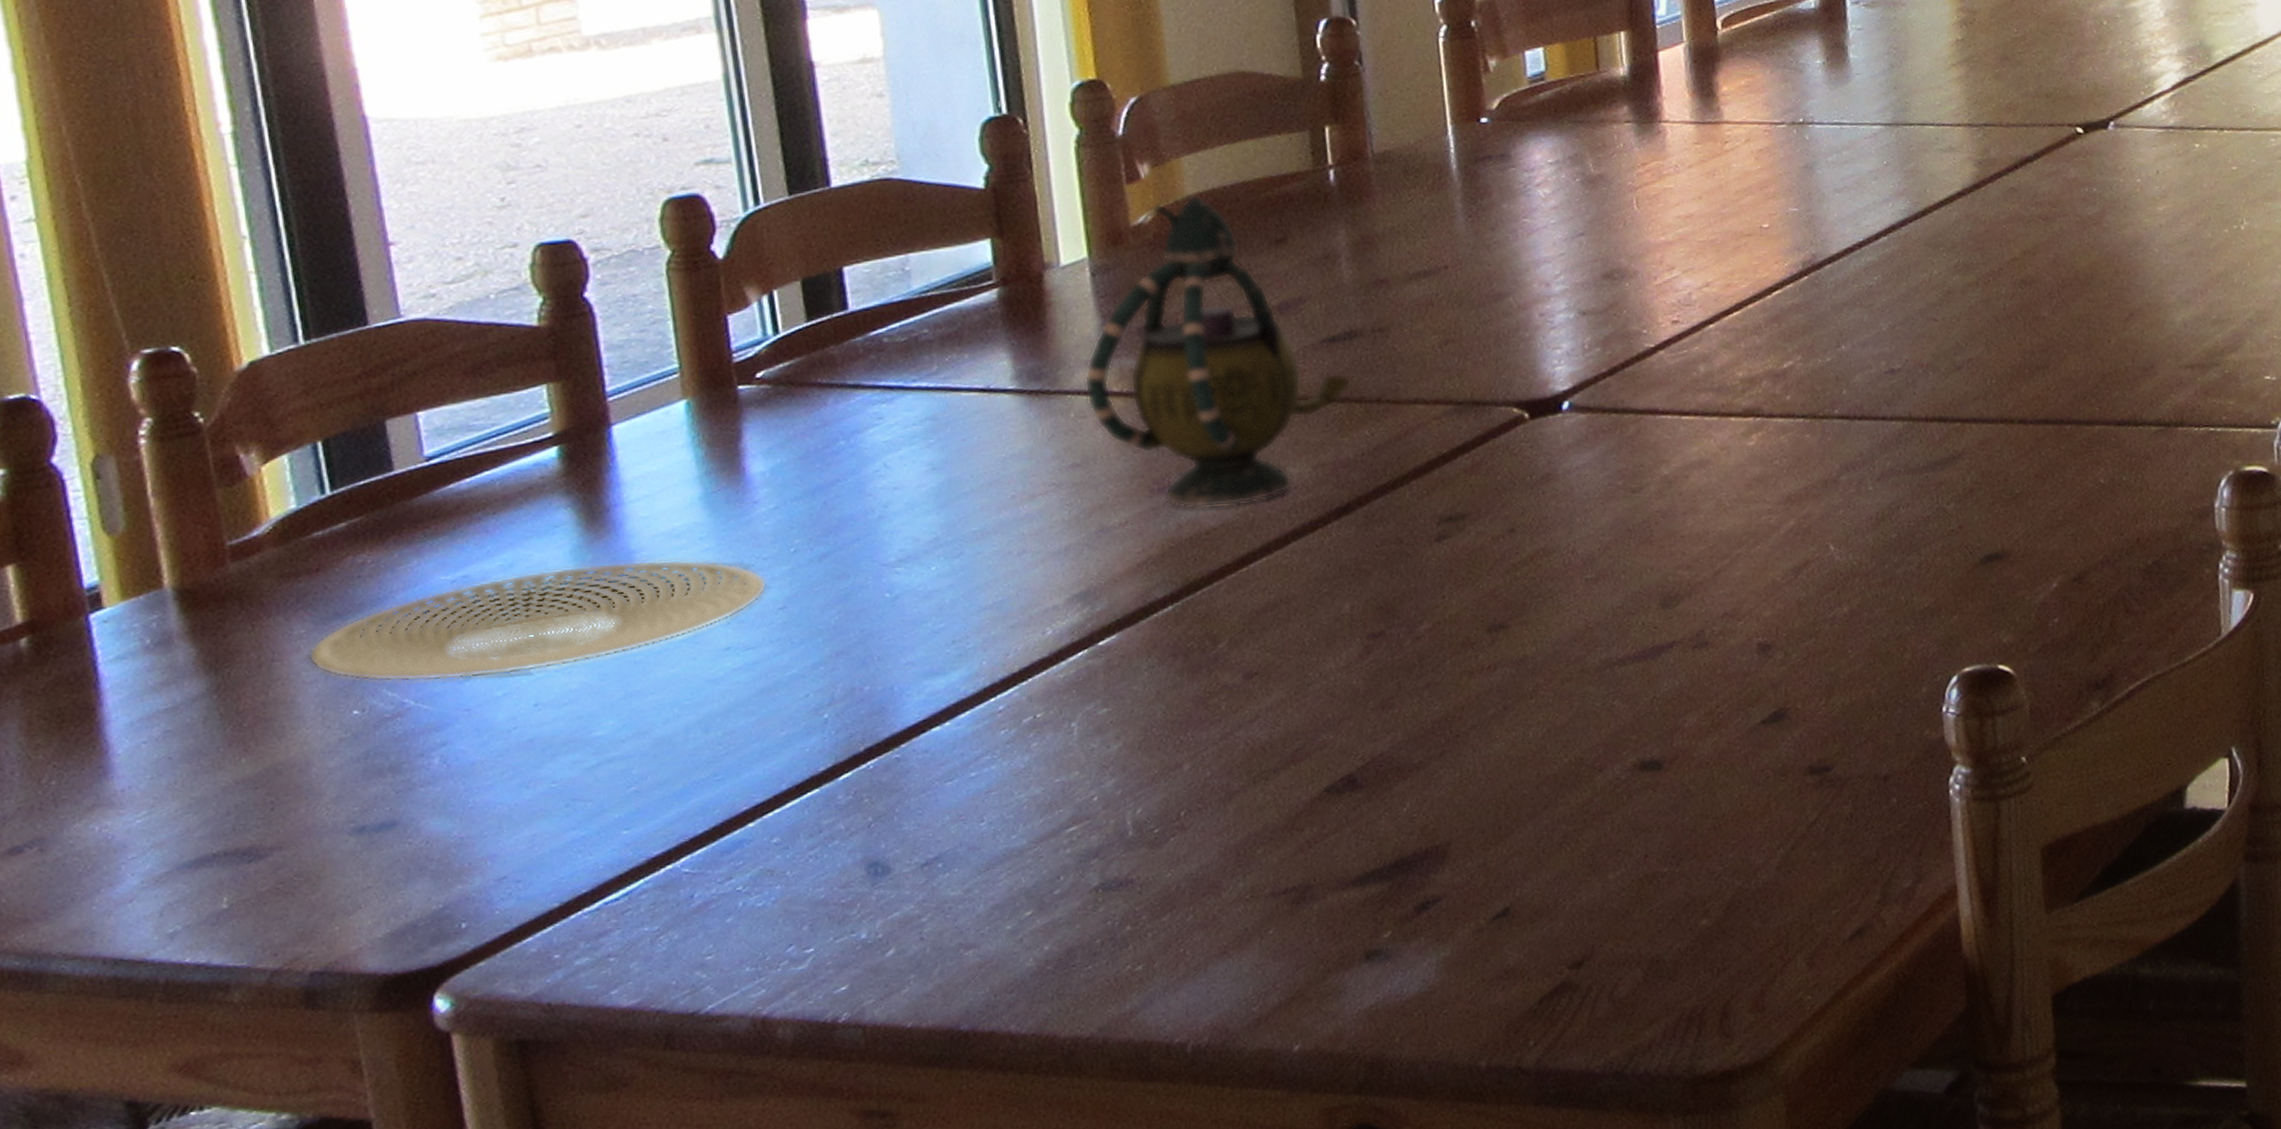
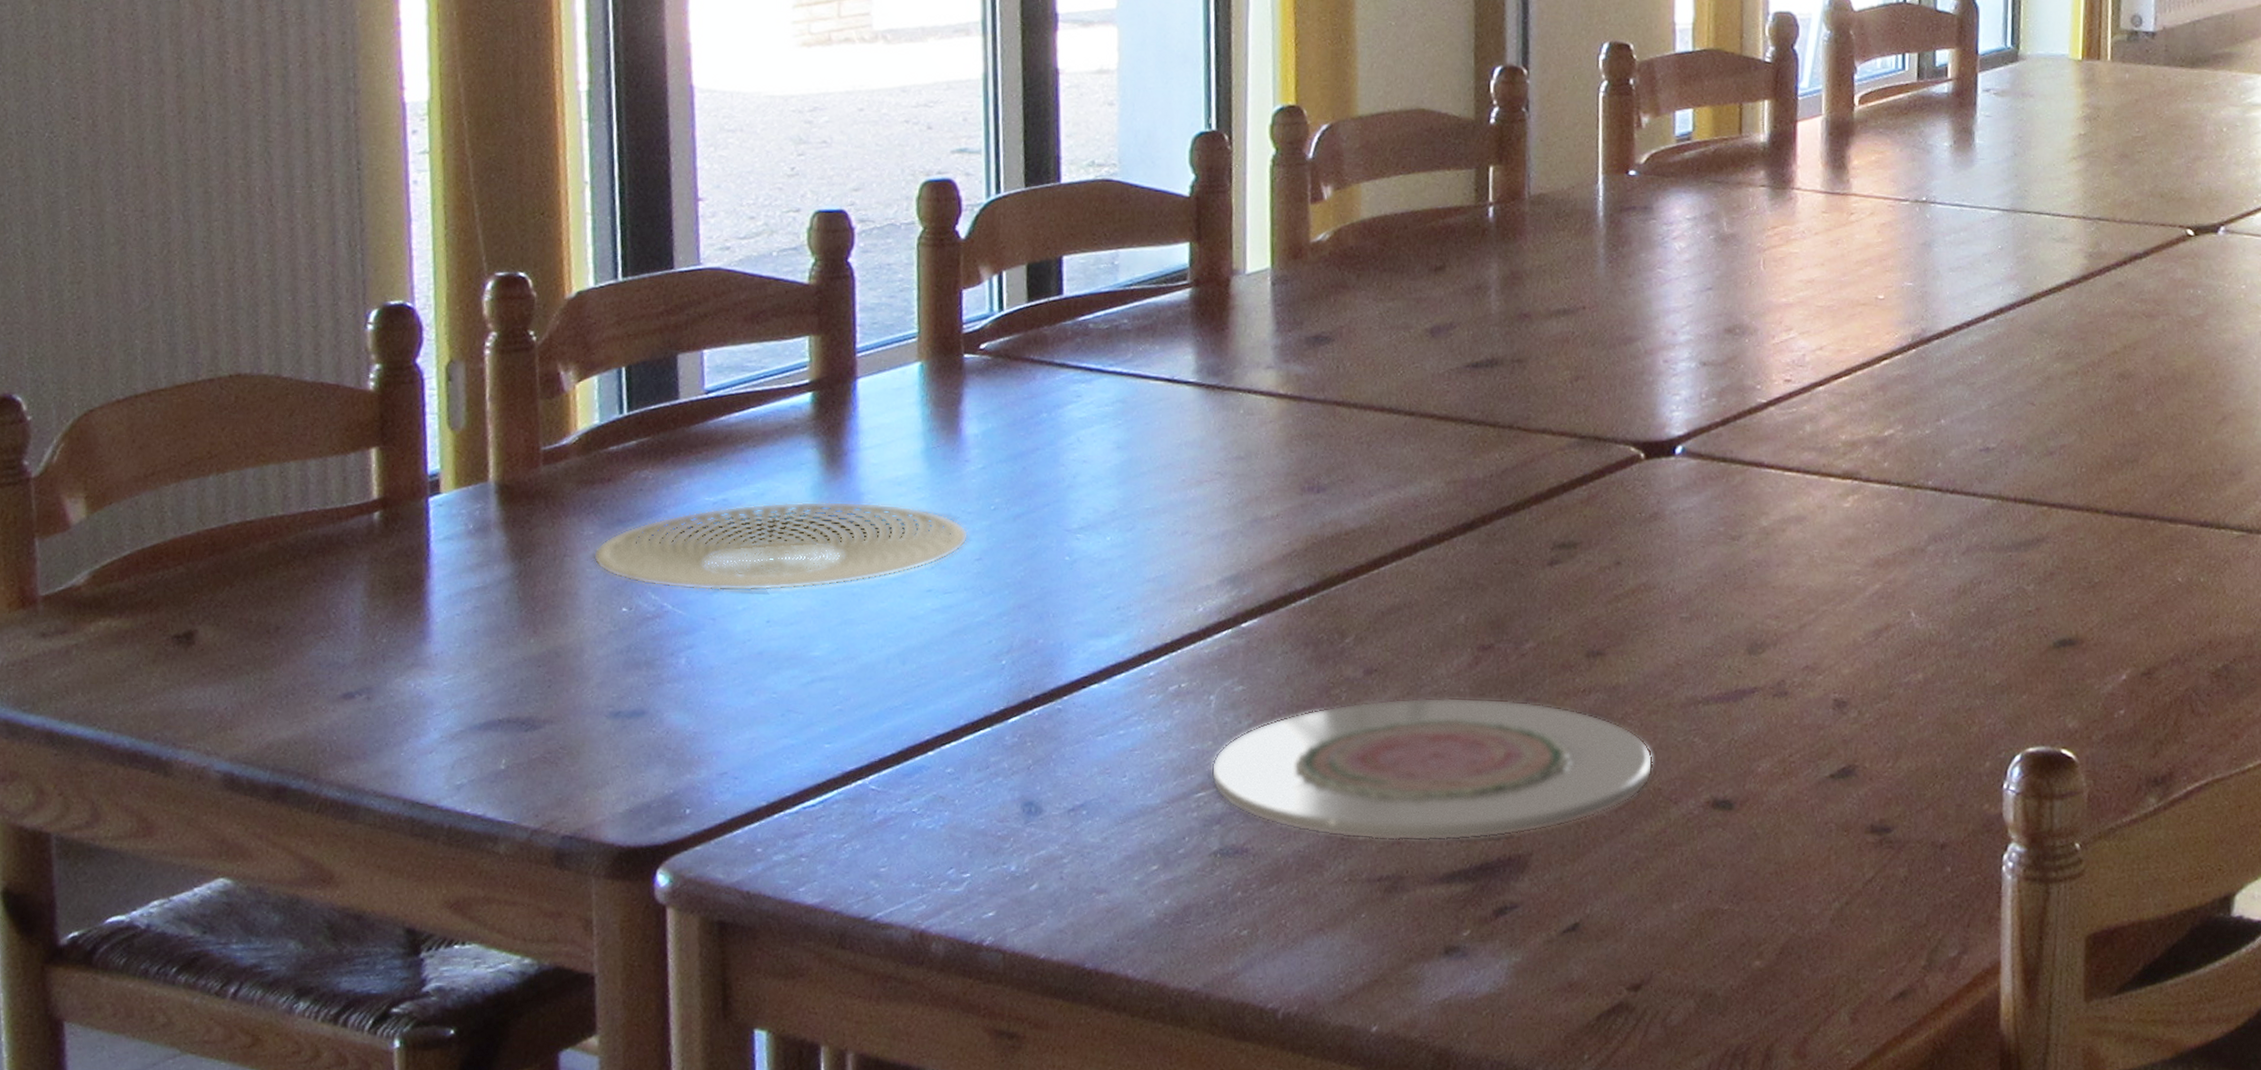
plate: none [1081,686,1572,854] -> present [1211,697,1653,841]
teapot: present [1084,194,1352,509] -> none [1255,218,1489,511]

